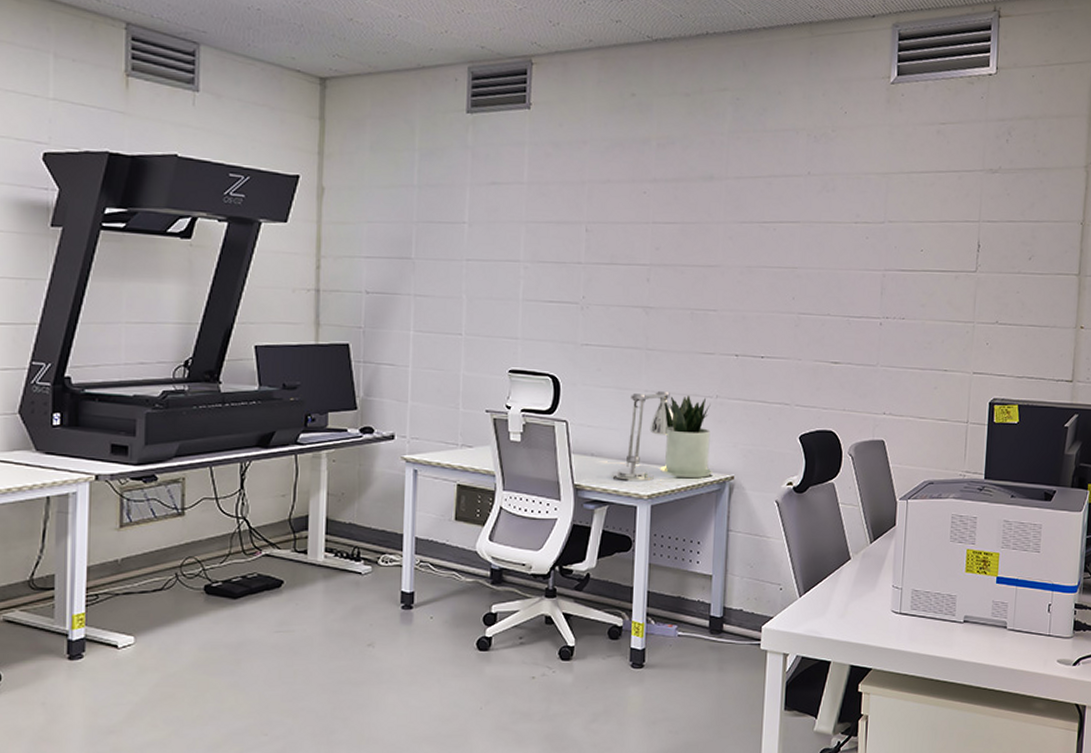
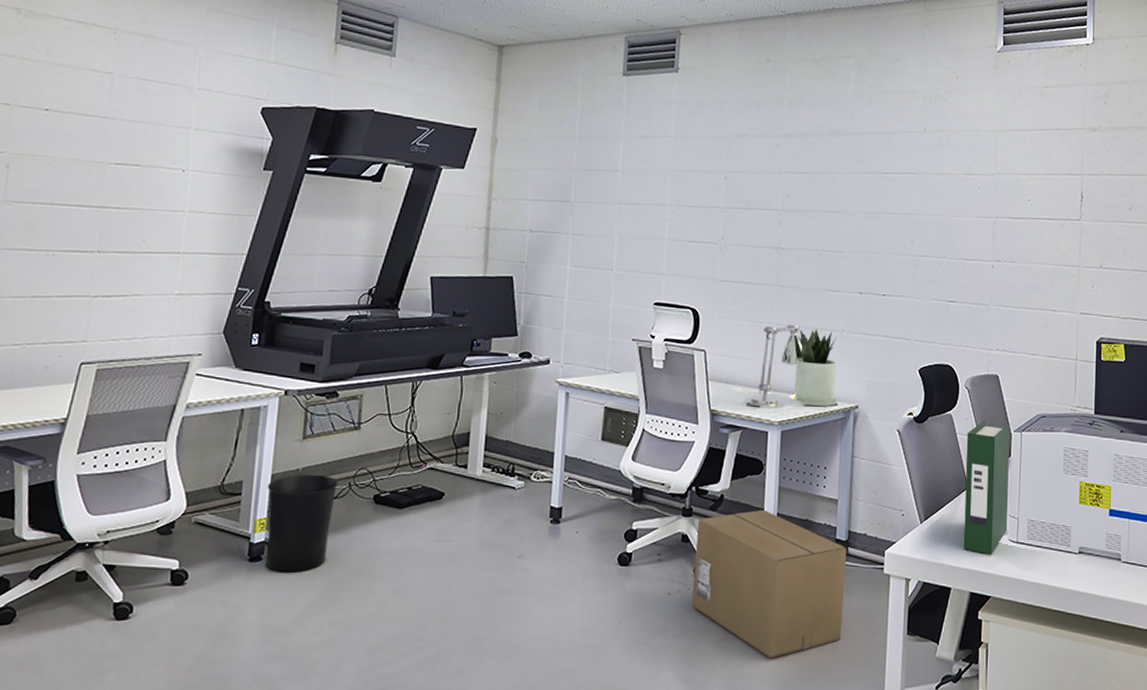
waste bin: none [83,566,163,670] -> present [266,475,338,573]
box: none [556,588,722,739] -> present [691,509,847,659]
binder: none [844,487,896,627] -> present [963,419,1011,555]

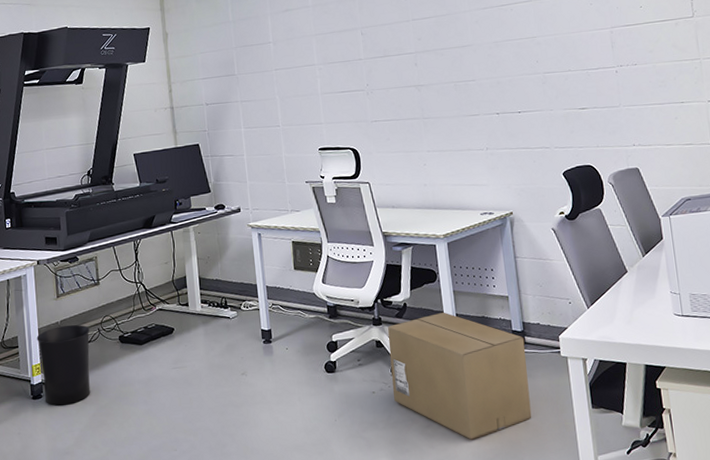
desk lamp: present [743,324,803,409] -> none [409,149,455,226]
planter: present [789,329,839,407] -> none [448,150,495,218]
binder: present [963,419,1011,555] -> none [617,209,671,330]

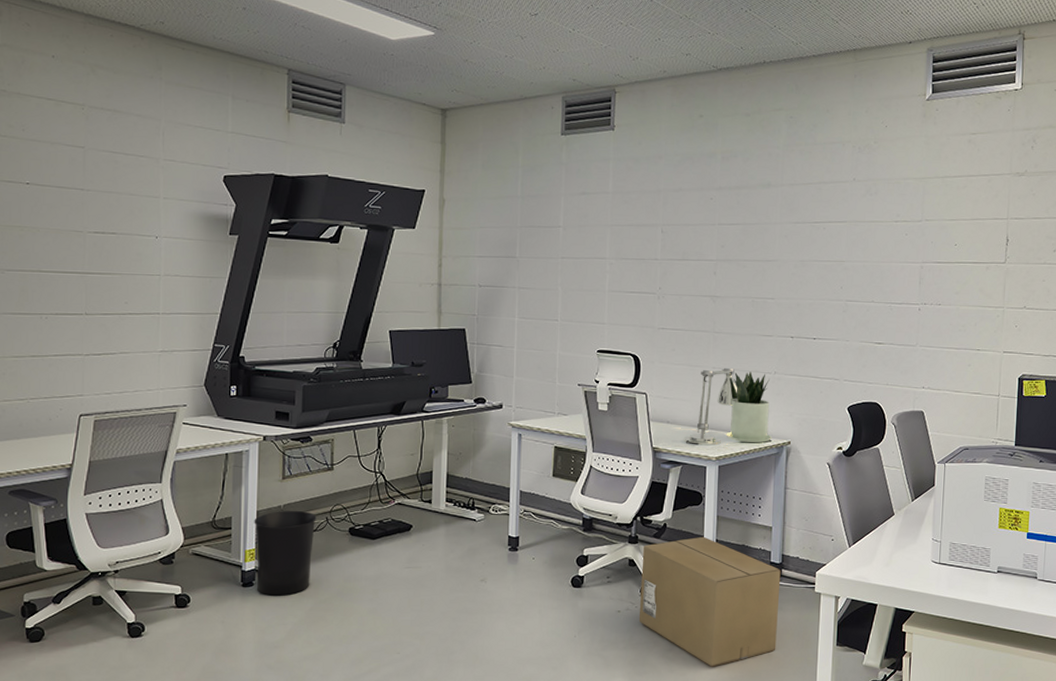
desk lamp: none [409,149,455,226] -> present [683,367,738,446]
planter: none [448,150,495,218] -> present [726,372,773,443]

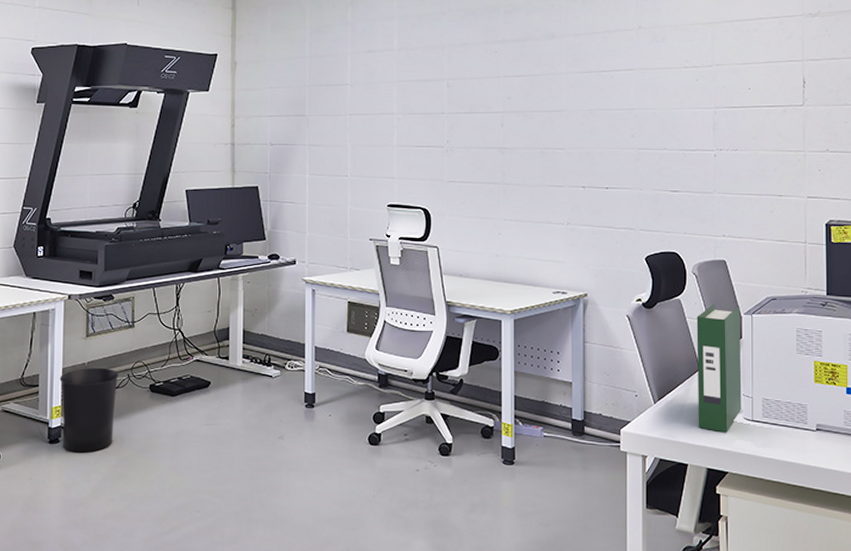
box: present [638,536,781,667] -> none [438,392,584,530]
desk lamp: present [683,367,738,446] -> none [476,219,531,299]
planter: present [726,372,773,443] -> none [520,223,568,296]
binder: none [889,452,935,575] -> present [696,303,742,433]

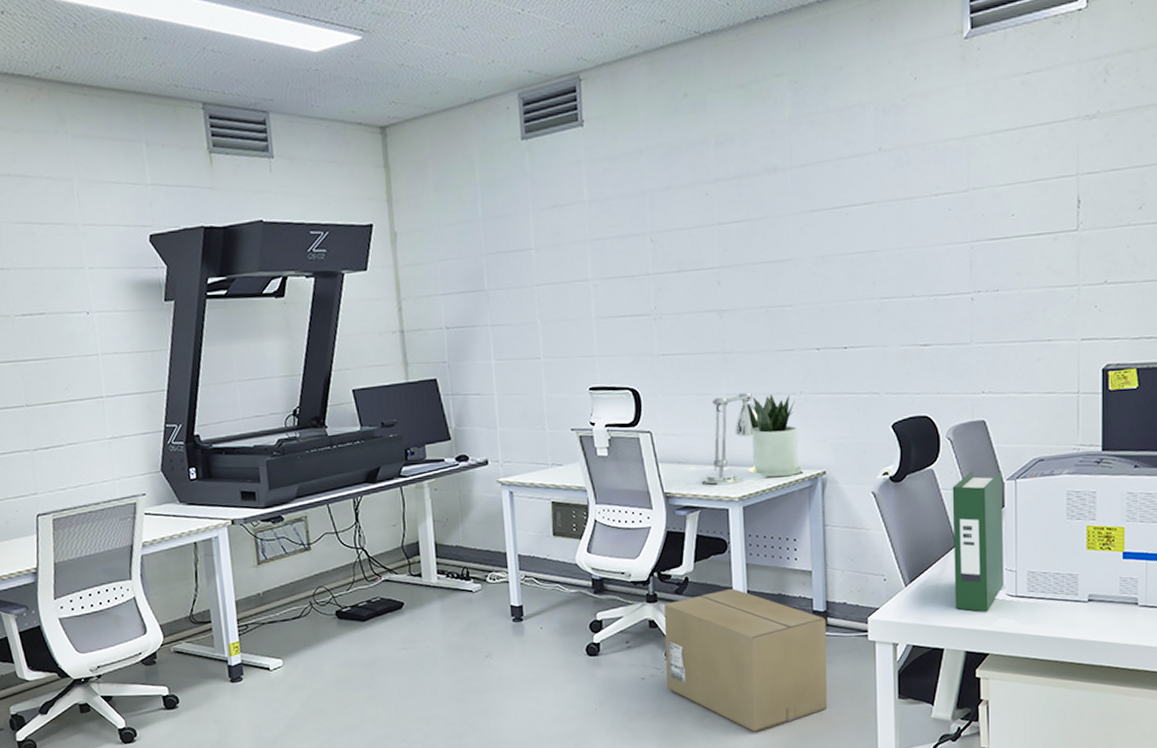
waste bin: present [60,368,119,453] -> none [233,597,302,690]
box: none [438,392,584,530] -> present [664,588,828,732]
desk lamp: none [476,219,531,299] -> present [698,392,759,486]
planter: none [520,223,568,296] -> present [748,394,804,478]

